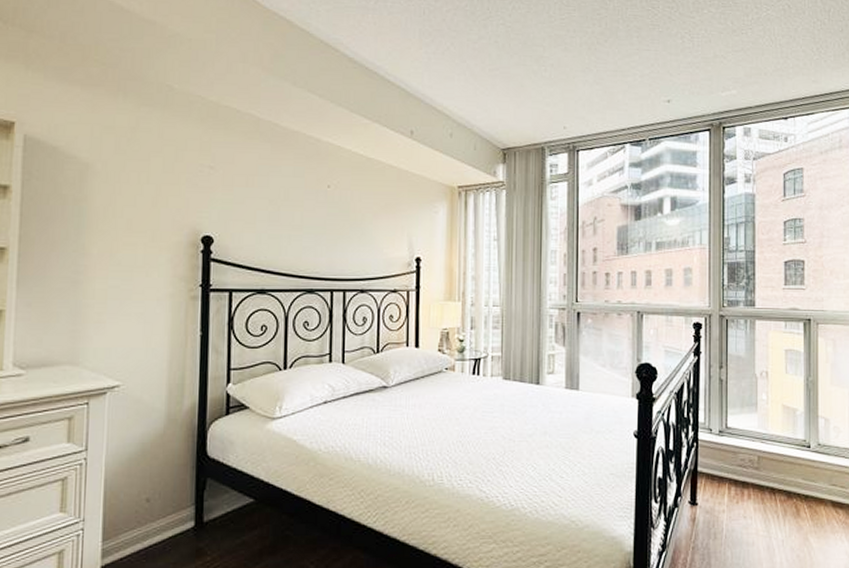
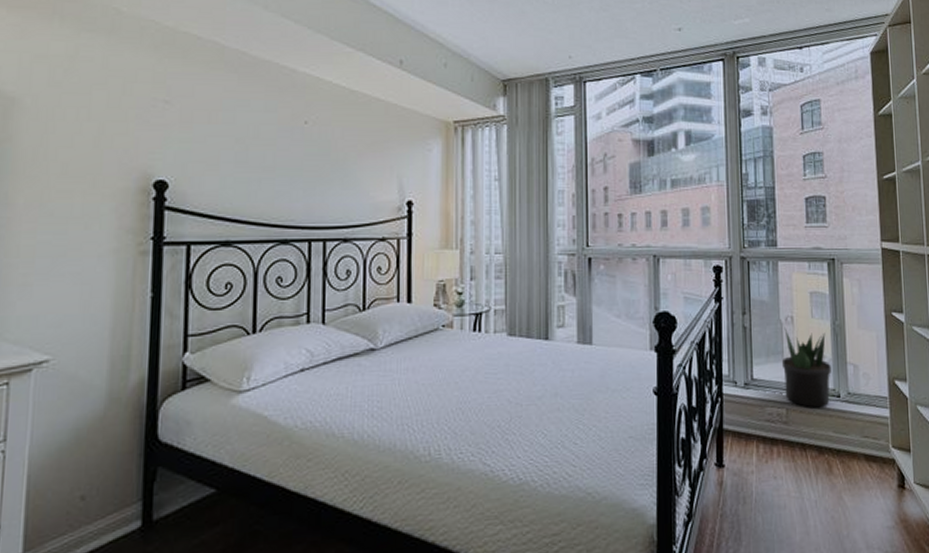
planter: none [755,380,803,457] -> present [781,326,831,408]

